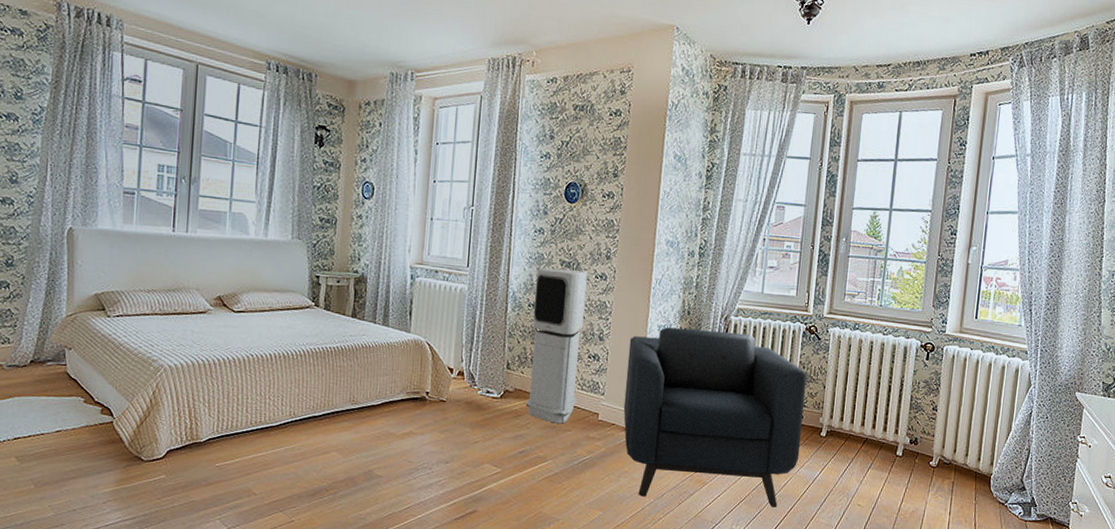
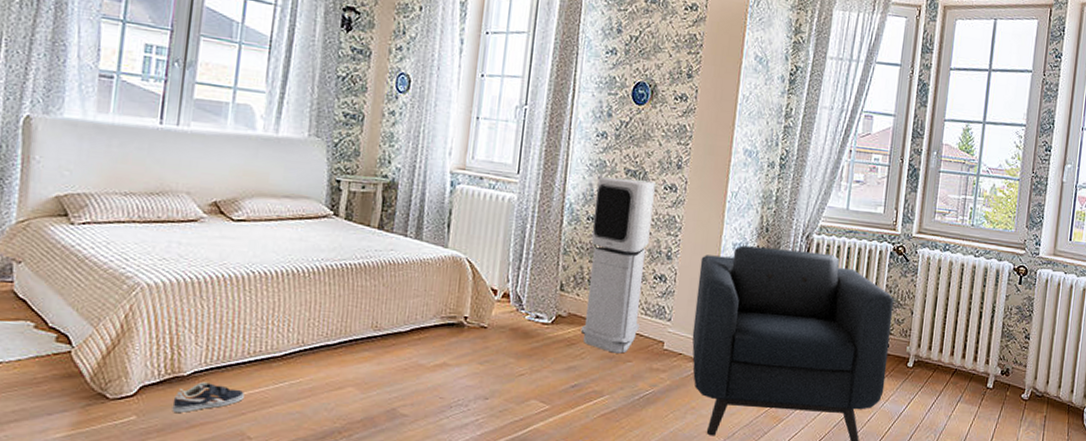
sneaker: none [193,447,249,472] -> present [172,382,244,413]

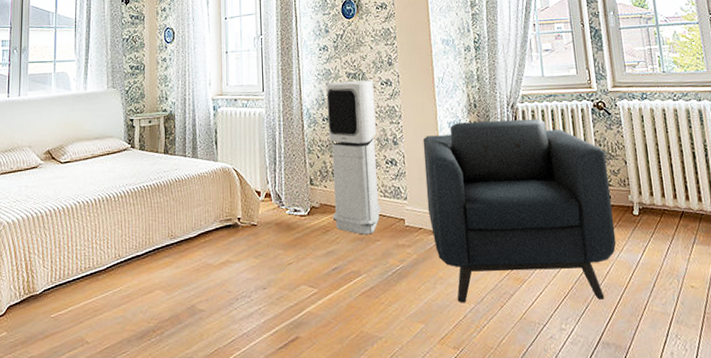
sneaker: present [172,382,244,413] -> none [31,298,81,326]

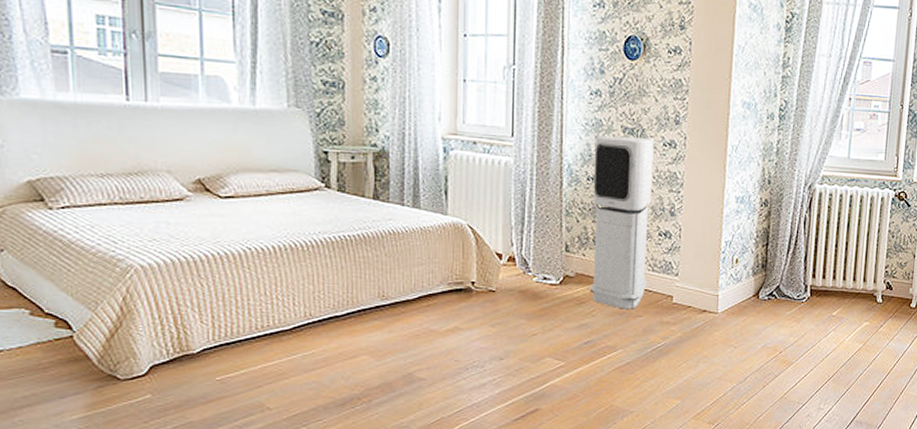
armchair: present [422,118,617,303] -> none [700,199,897,383]

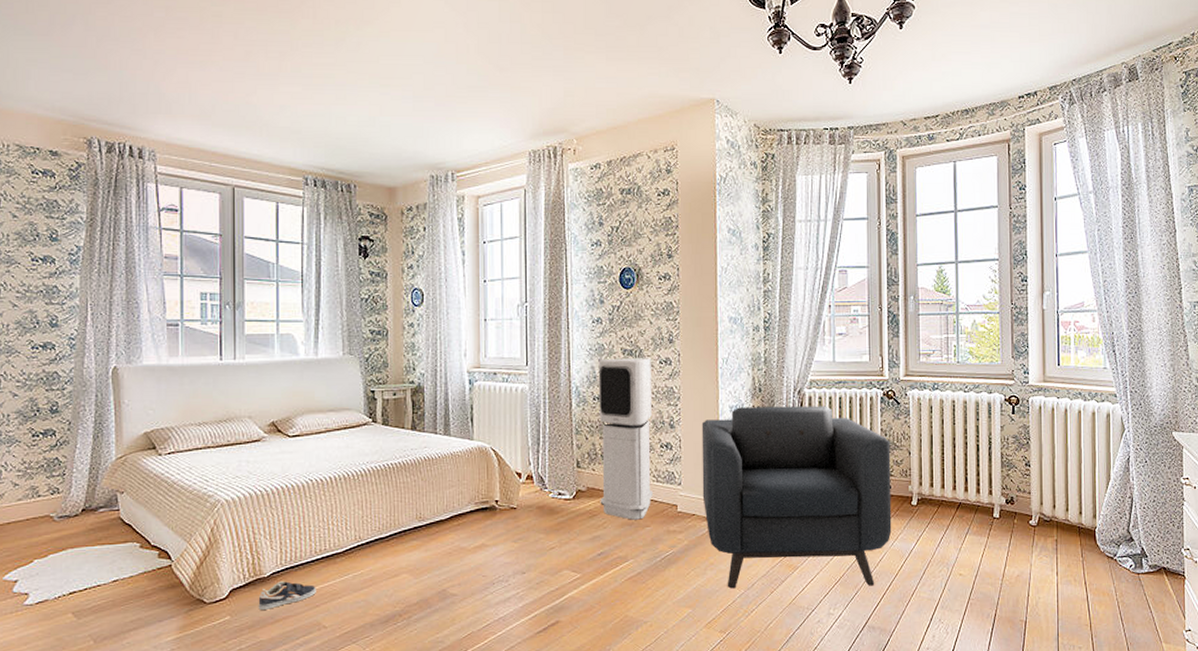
sneaker: none [186,359,258,388] -> present [258,581,316,610]
armchair: none [700,199,897,383] -> present [701,406,892,589]

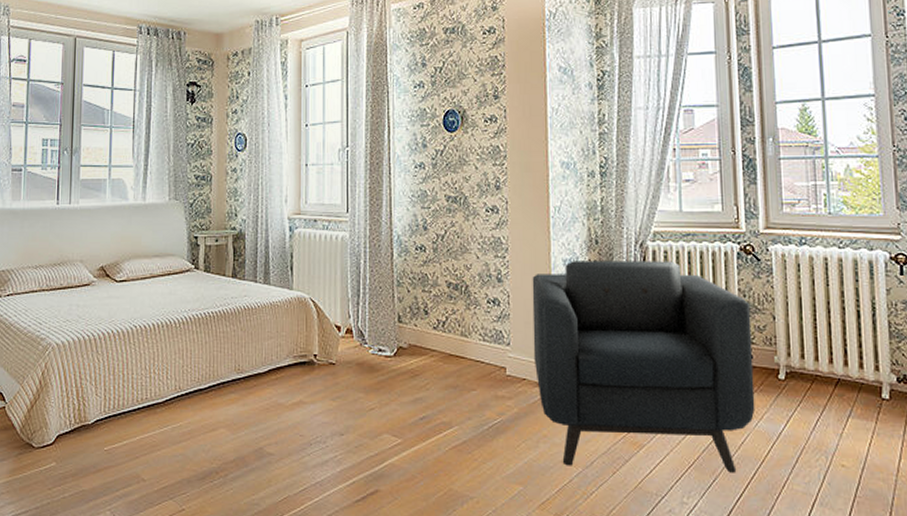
sneaker: present [258,581,316,610] -> none [82,429,137,458]
air purifier: present [598,358,653,520] -> none [421,206,479,382]

